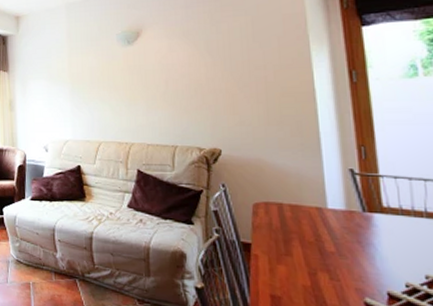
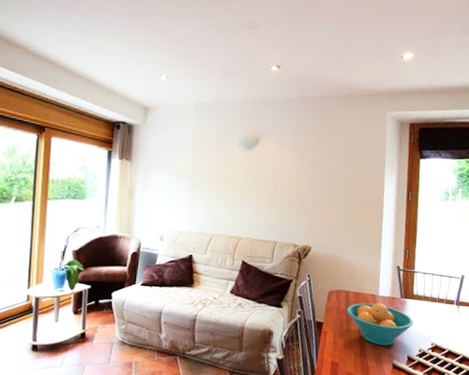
fruit bowl: none [282,218,390,277] -> present [346,303,414,346]

